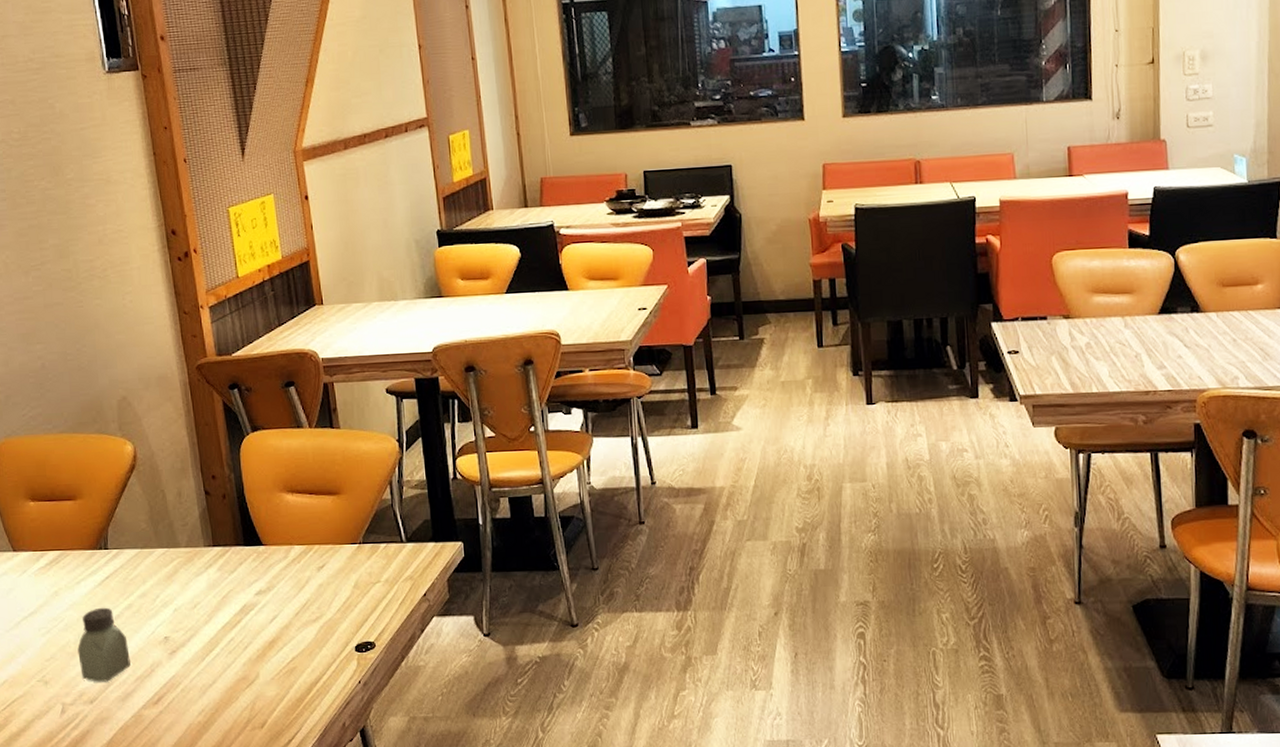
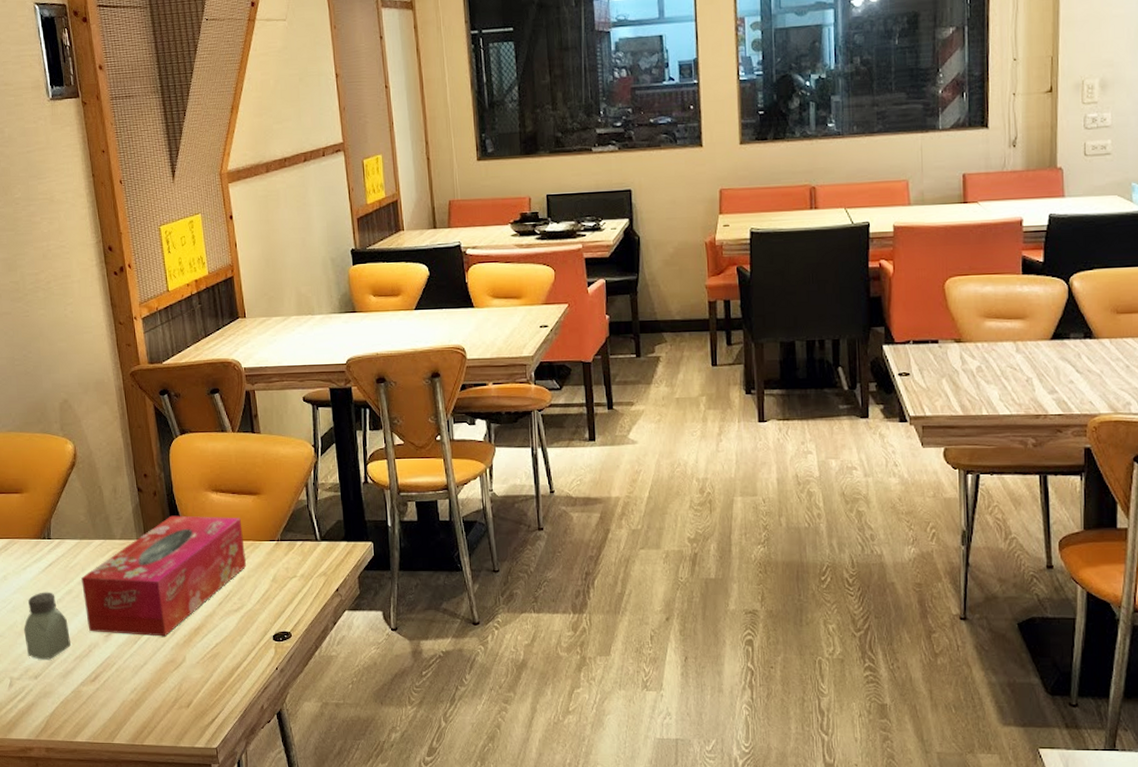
tissue box: none [142,519,325,652] -> present [81,515,246,637]

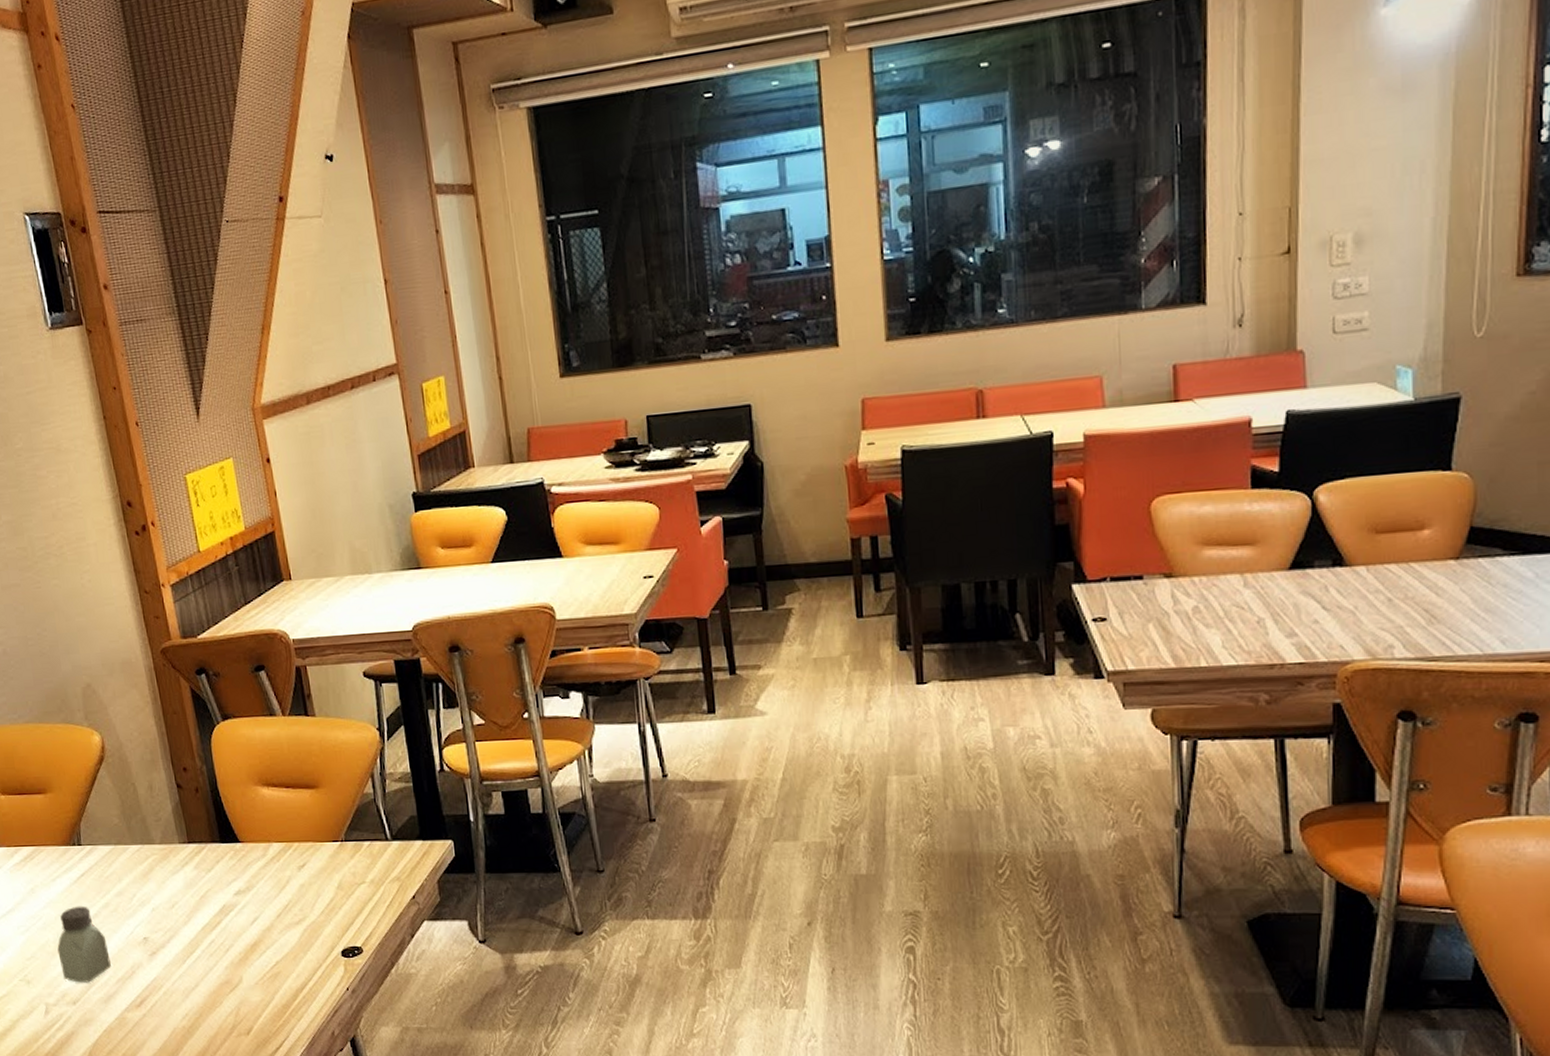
tissue box: present [81,515,246,637] -> none [118,814,306,955]

